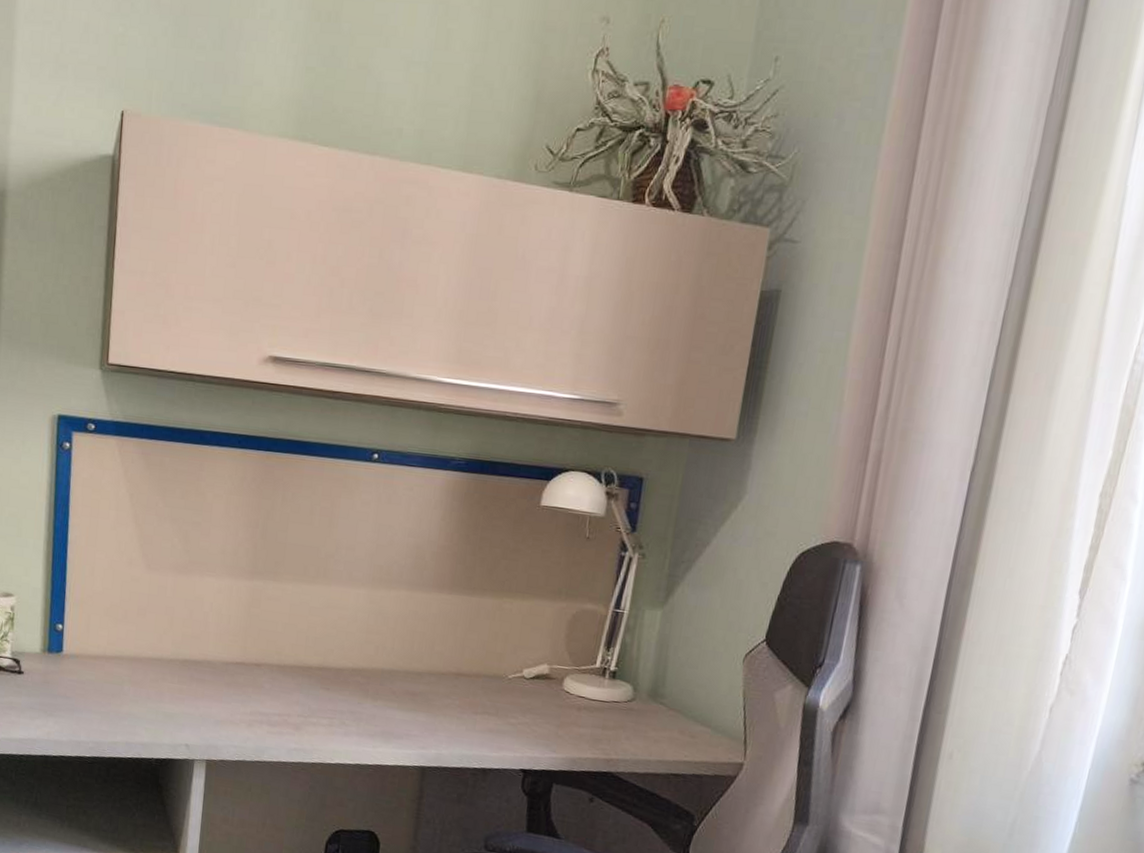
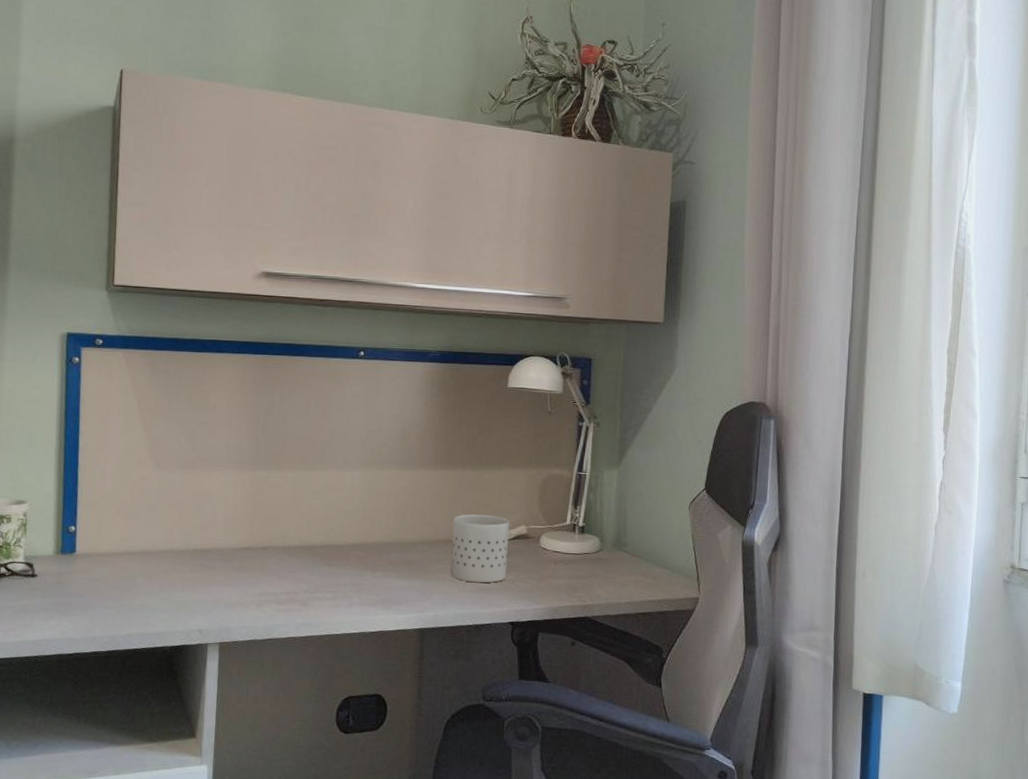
mug: none [459,646,531,725] -> present [450,514,510,583]

